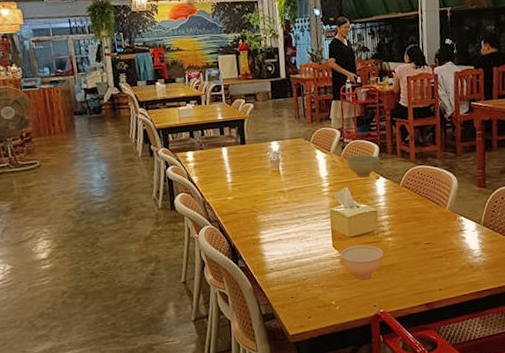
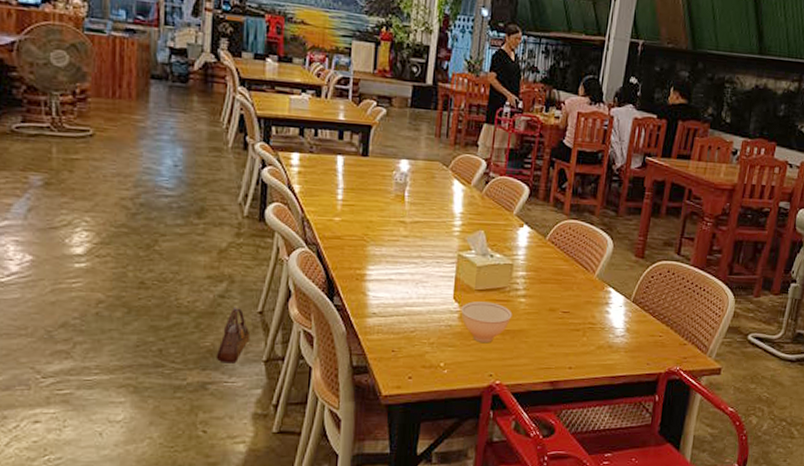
handbag: none [156,280,180,327] -> present [216,307,251,364]
bowl: present [345,155,380,178] -> none [487,194,528,223]

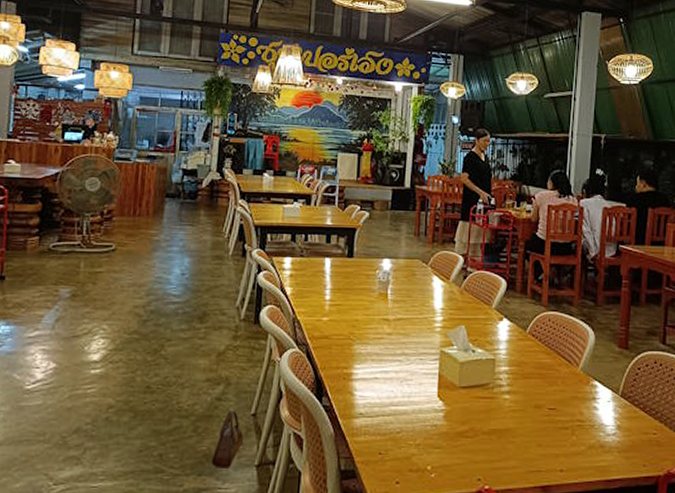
bowl: present [461,301,513,344] -> none [446,399,498,444]

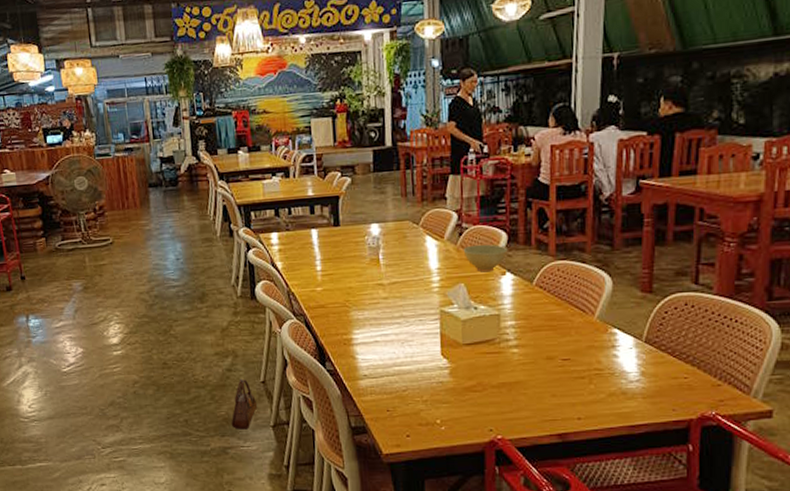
bowl: none [466,289,506,317] -> present [463,244,508,273]

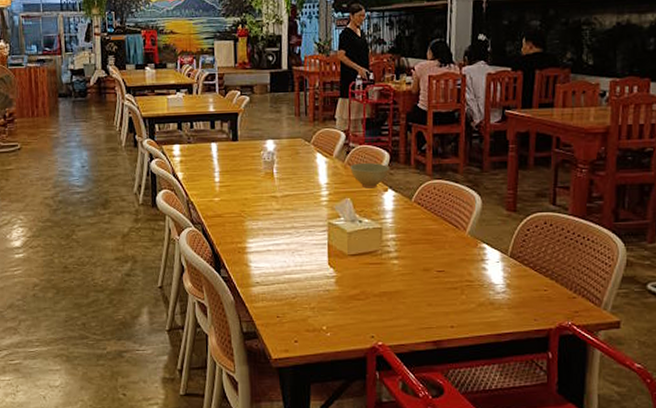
handbag: present [231,378,258,430] -> none [127,283,154,334]

